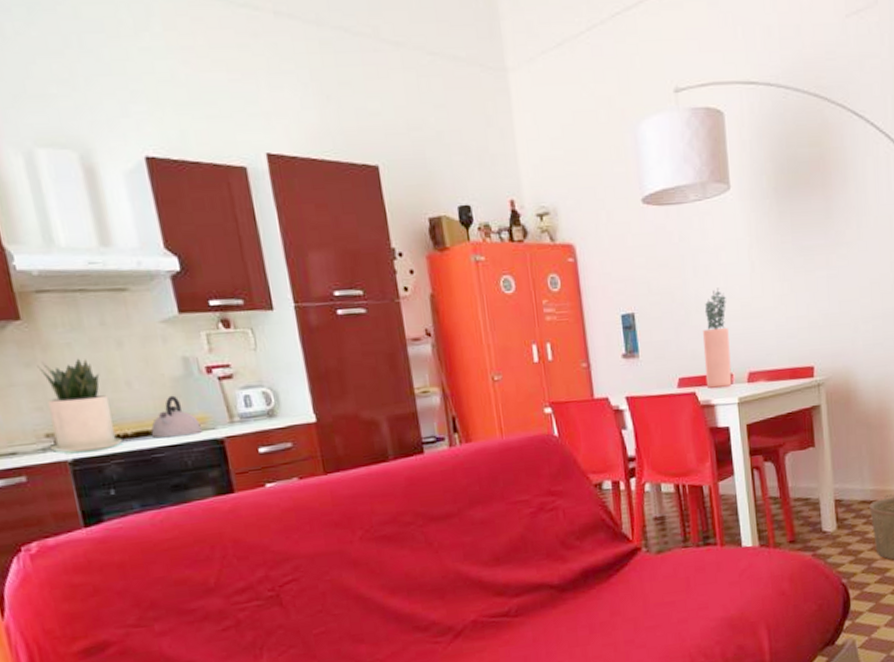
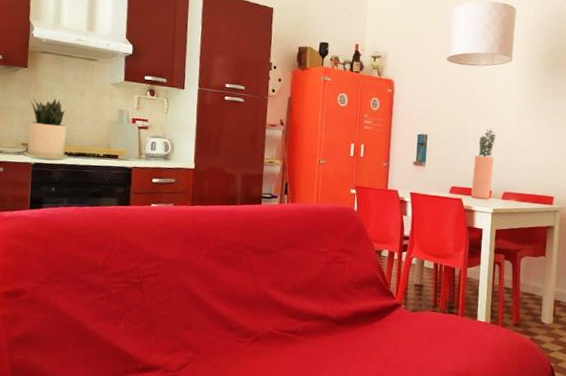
kettle: present [151,395,203,439] -> none [87,133,120,162]

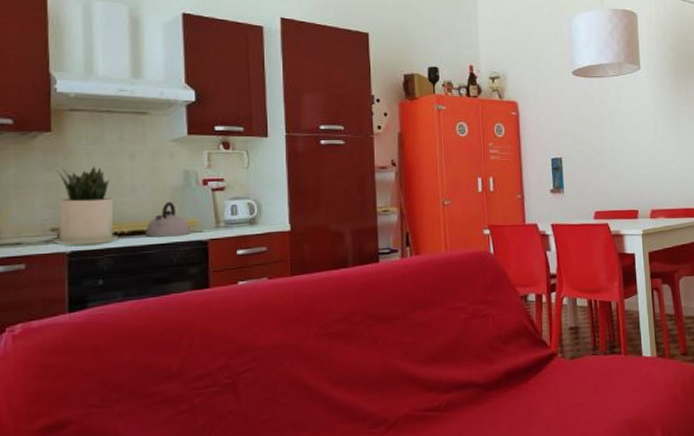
kettle: none [87,133,120,162] -> present [145,201,191,238]
vase: present [470,127,496,199] -> none [615,142,638,221]

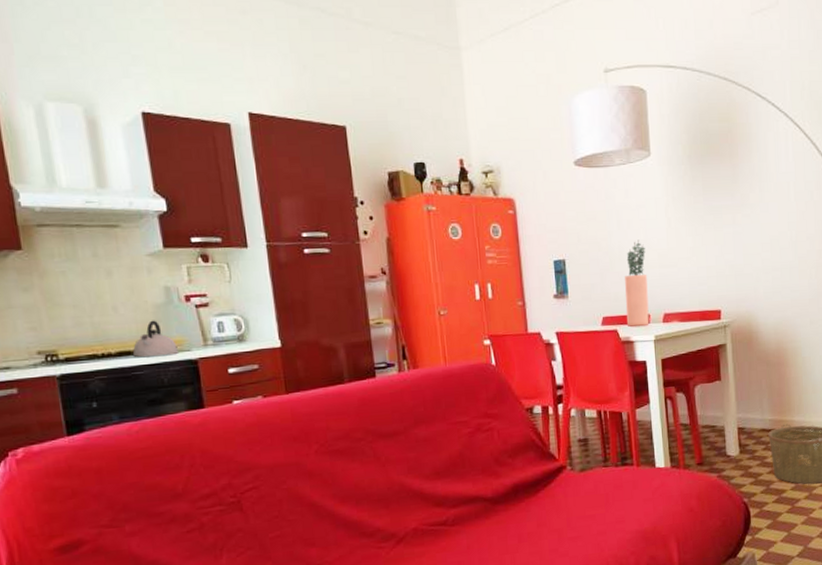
planter: present [52,166,119,246] -> none [34,285,106,369]
vase: none [615,142,638,221] -> present [624,239,650,327]

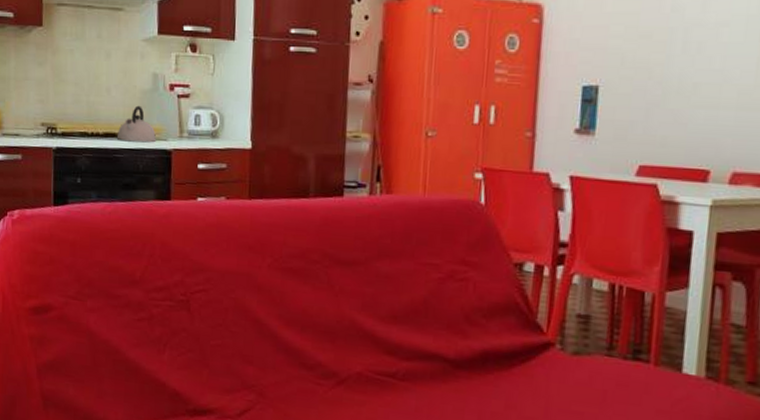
vase: present [624,239,650,327] -> none [672,69,720,185]

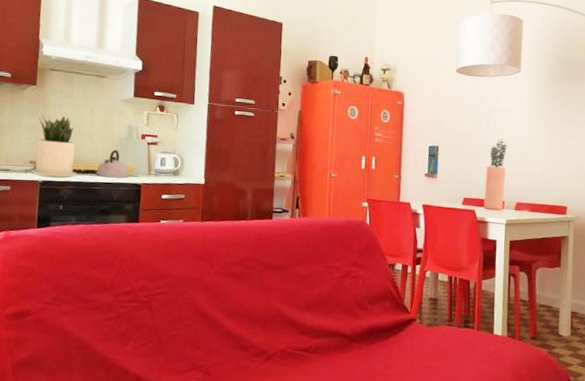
planter: none [42,63,94,143] -> present [30,115,77,178]
vase: none [672,69,720,185] -> present [483,138,507,210]

